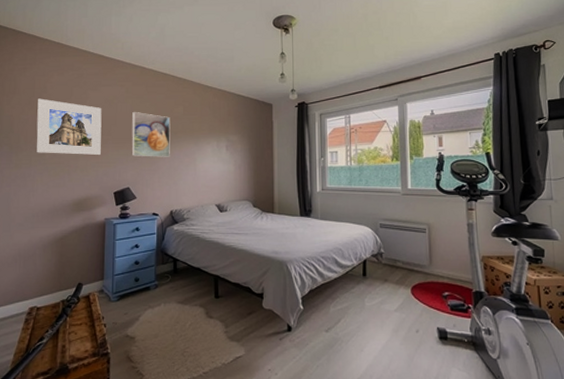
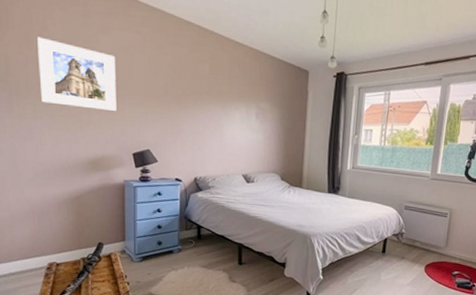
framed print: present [132,112,171,157] -> none [151,65,195,120]

